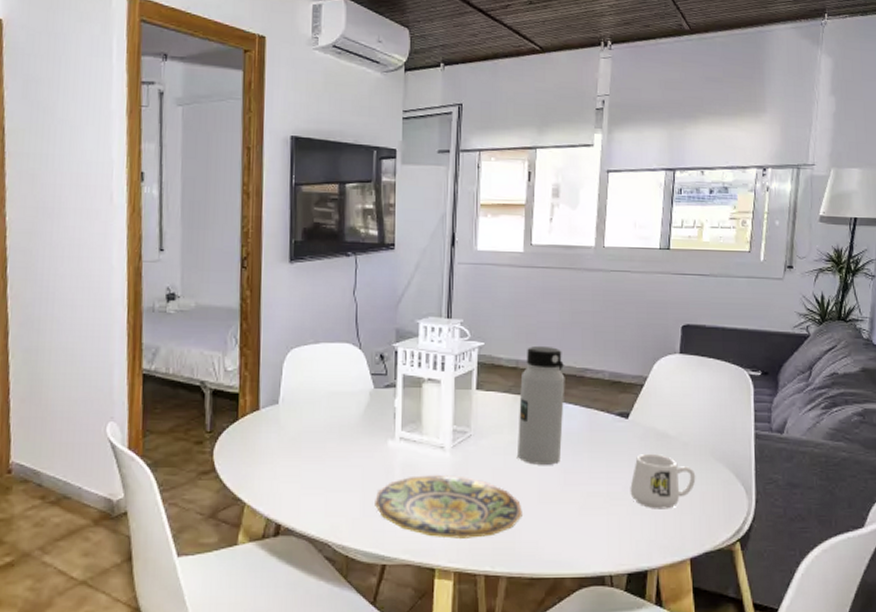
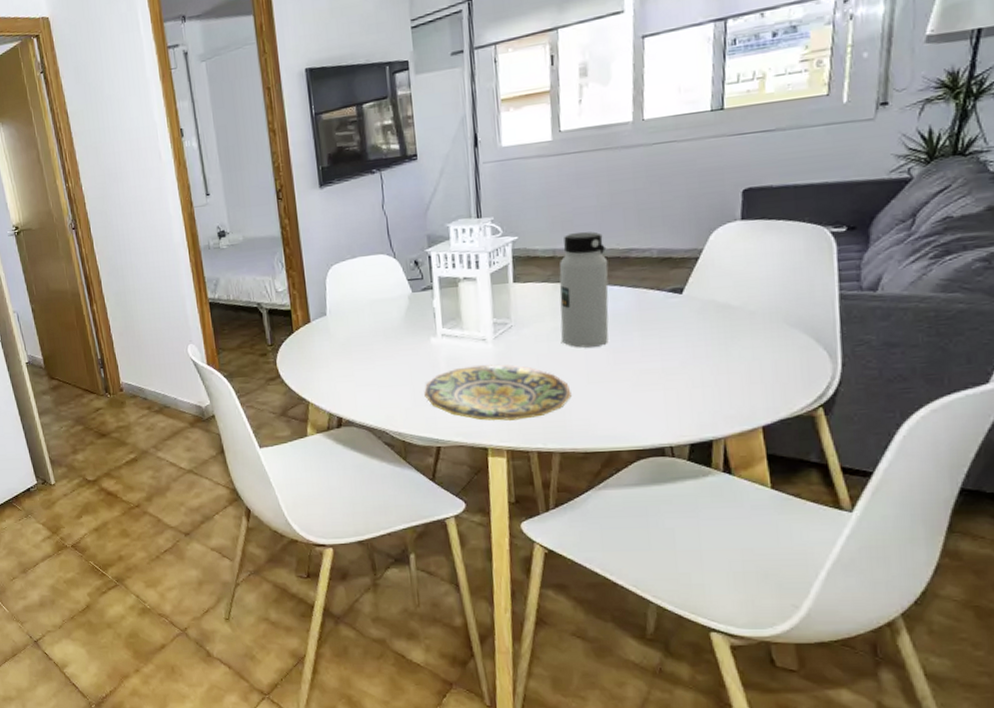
mug: present [630,453,696,509] -> none [688,326,767,381]

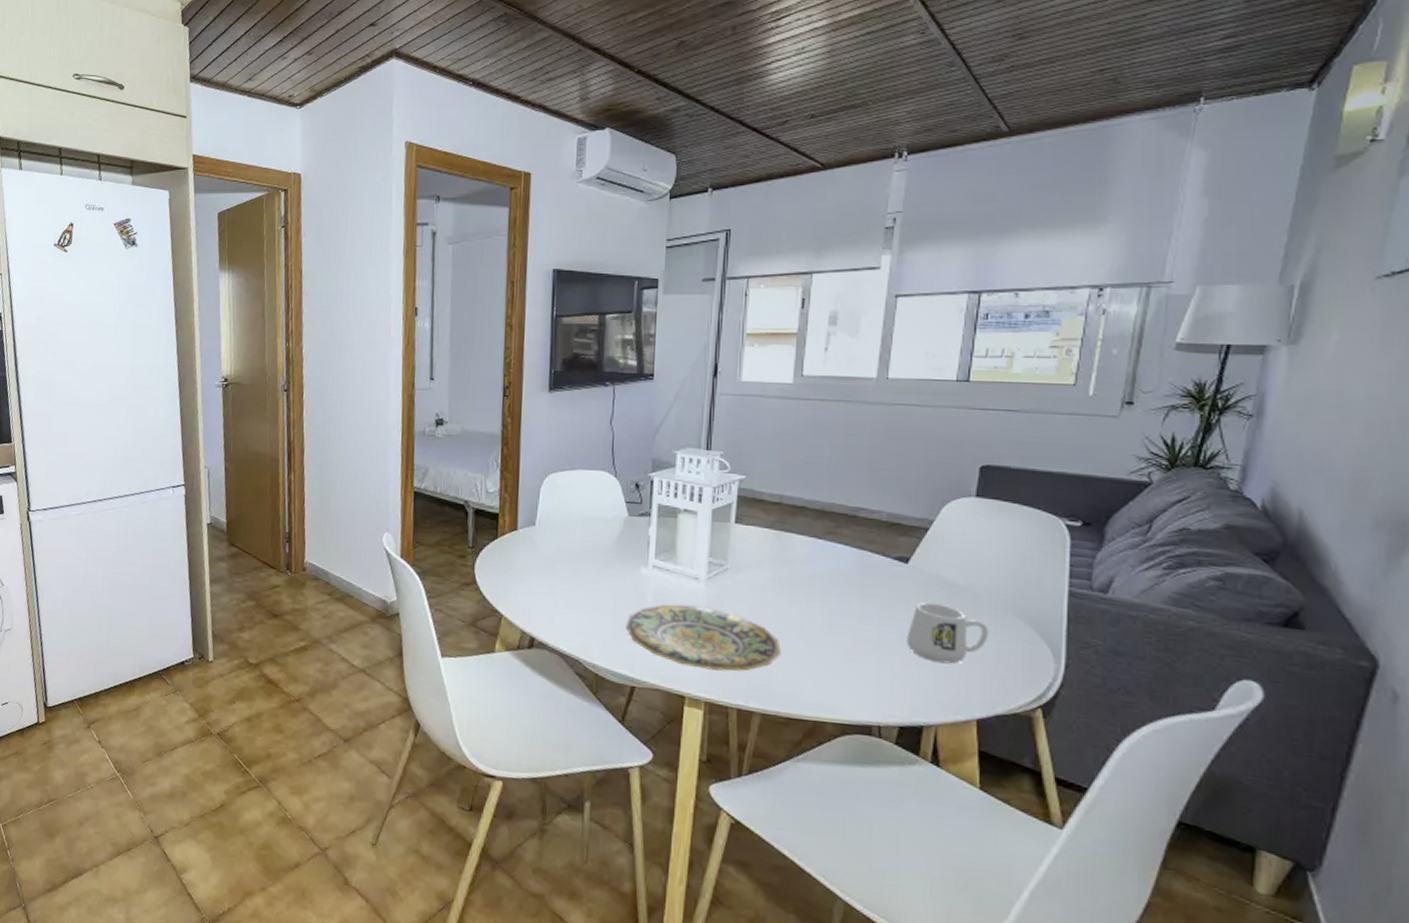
water bottle: present [559,231,609,348] -> none [778,481,835,606]
mug: none [688,326,767,381] -> present [906,602,989,664]

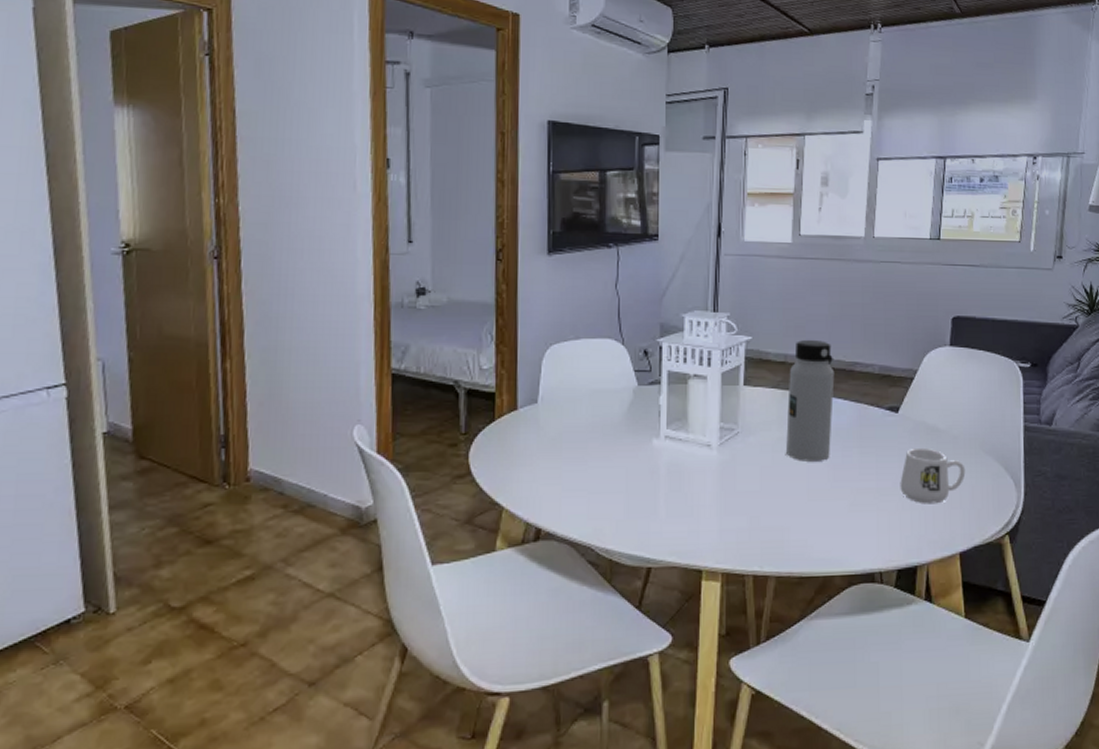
plate: present [626,604,781,671] -> none [639,474,791,539]
water bottle: none [778,481,835,606] -> present [786,339,835,462]

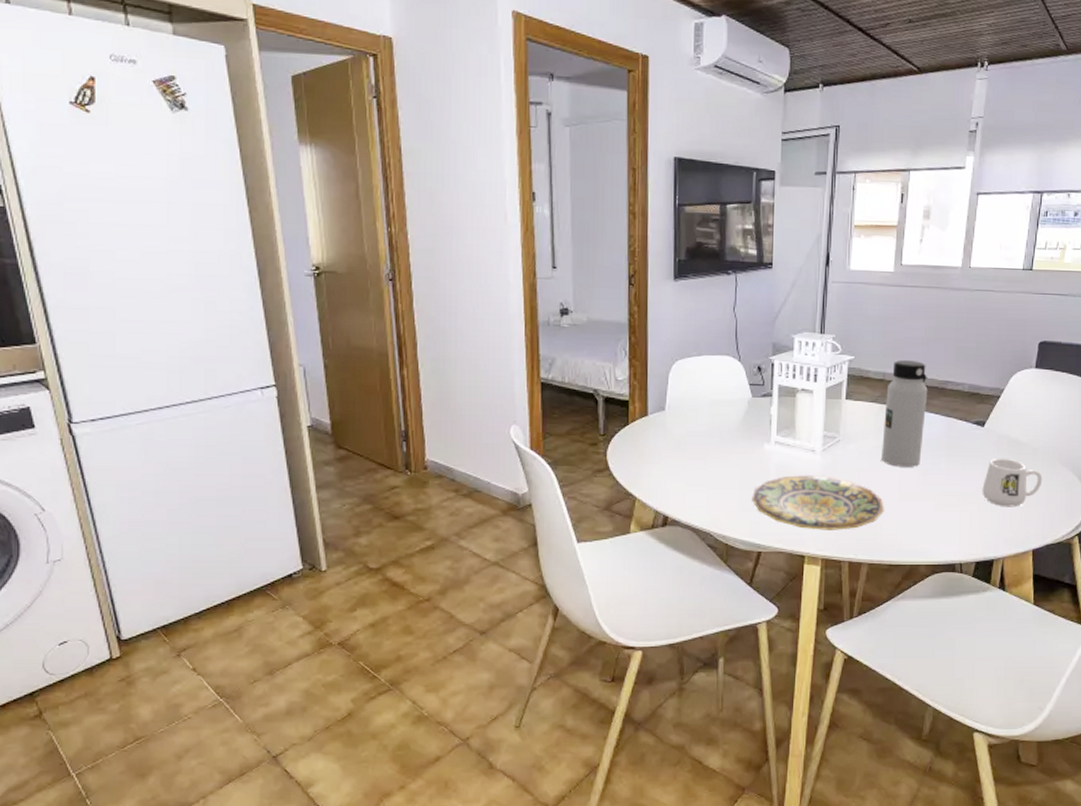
plate: none [639,474,791,539] -> present [752,475,884,530]

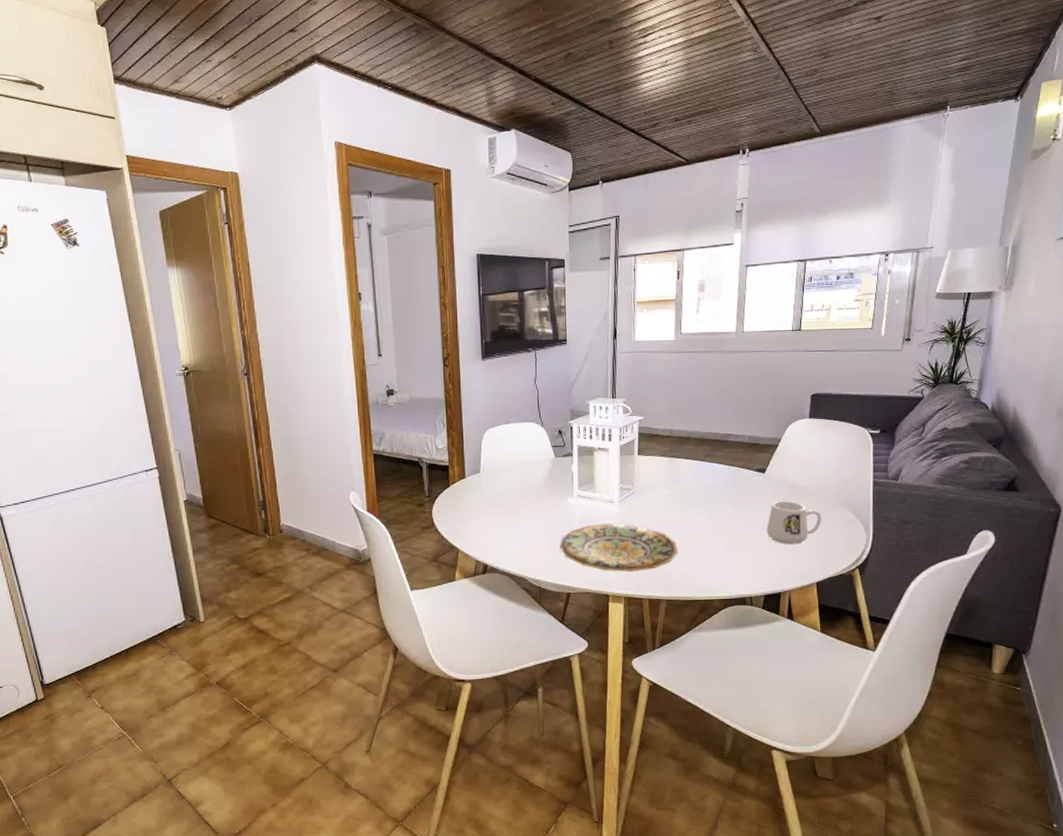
water bottle: present [882,359,928,467] -> none [673,417,712,513]

